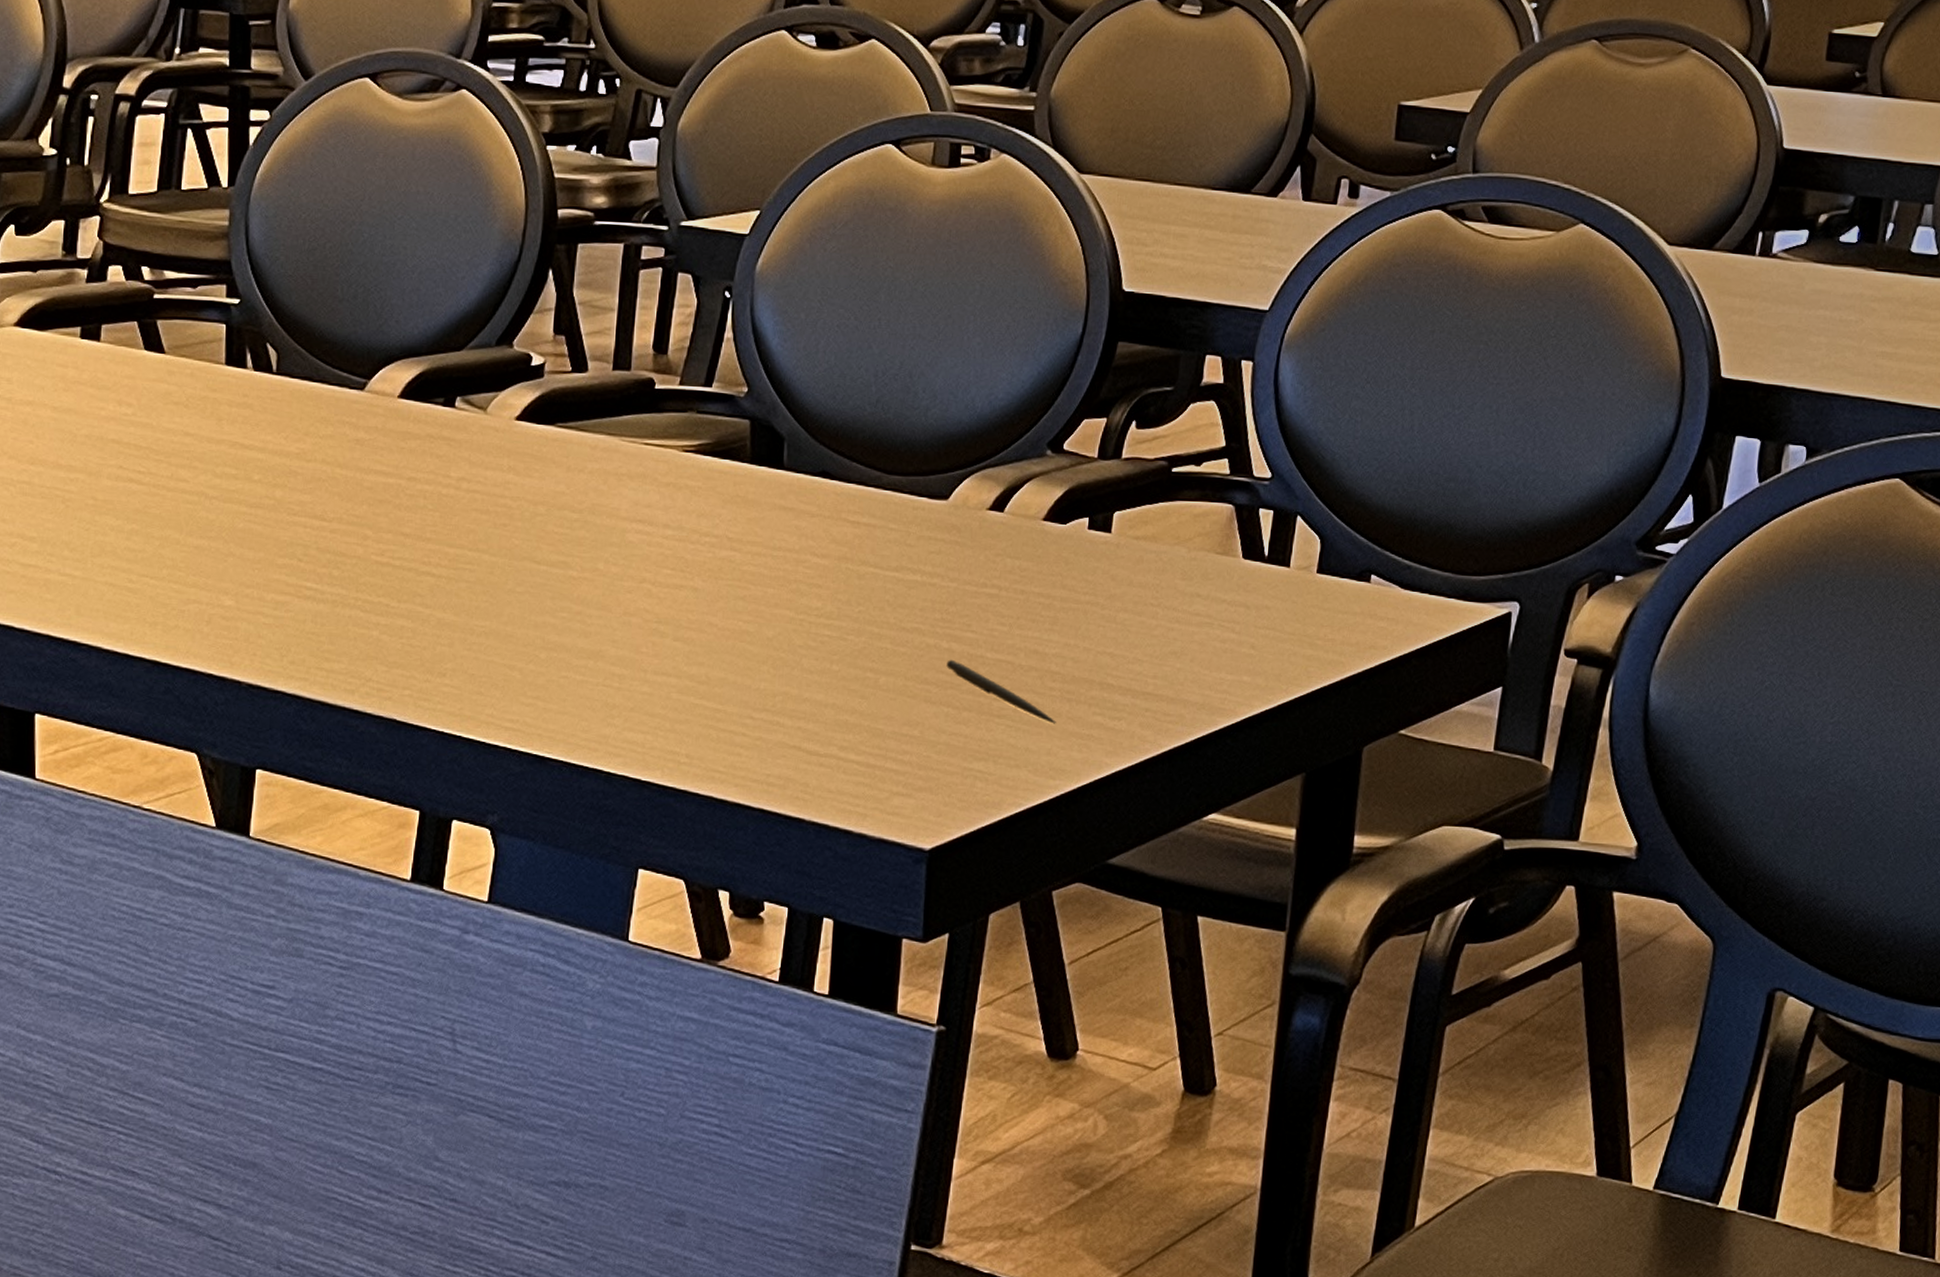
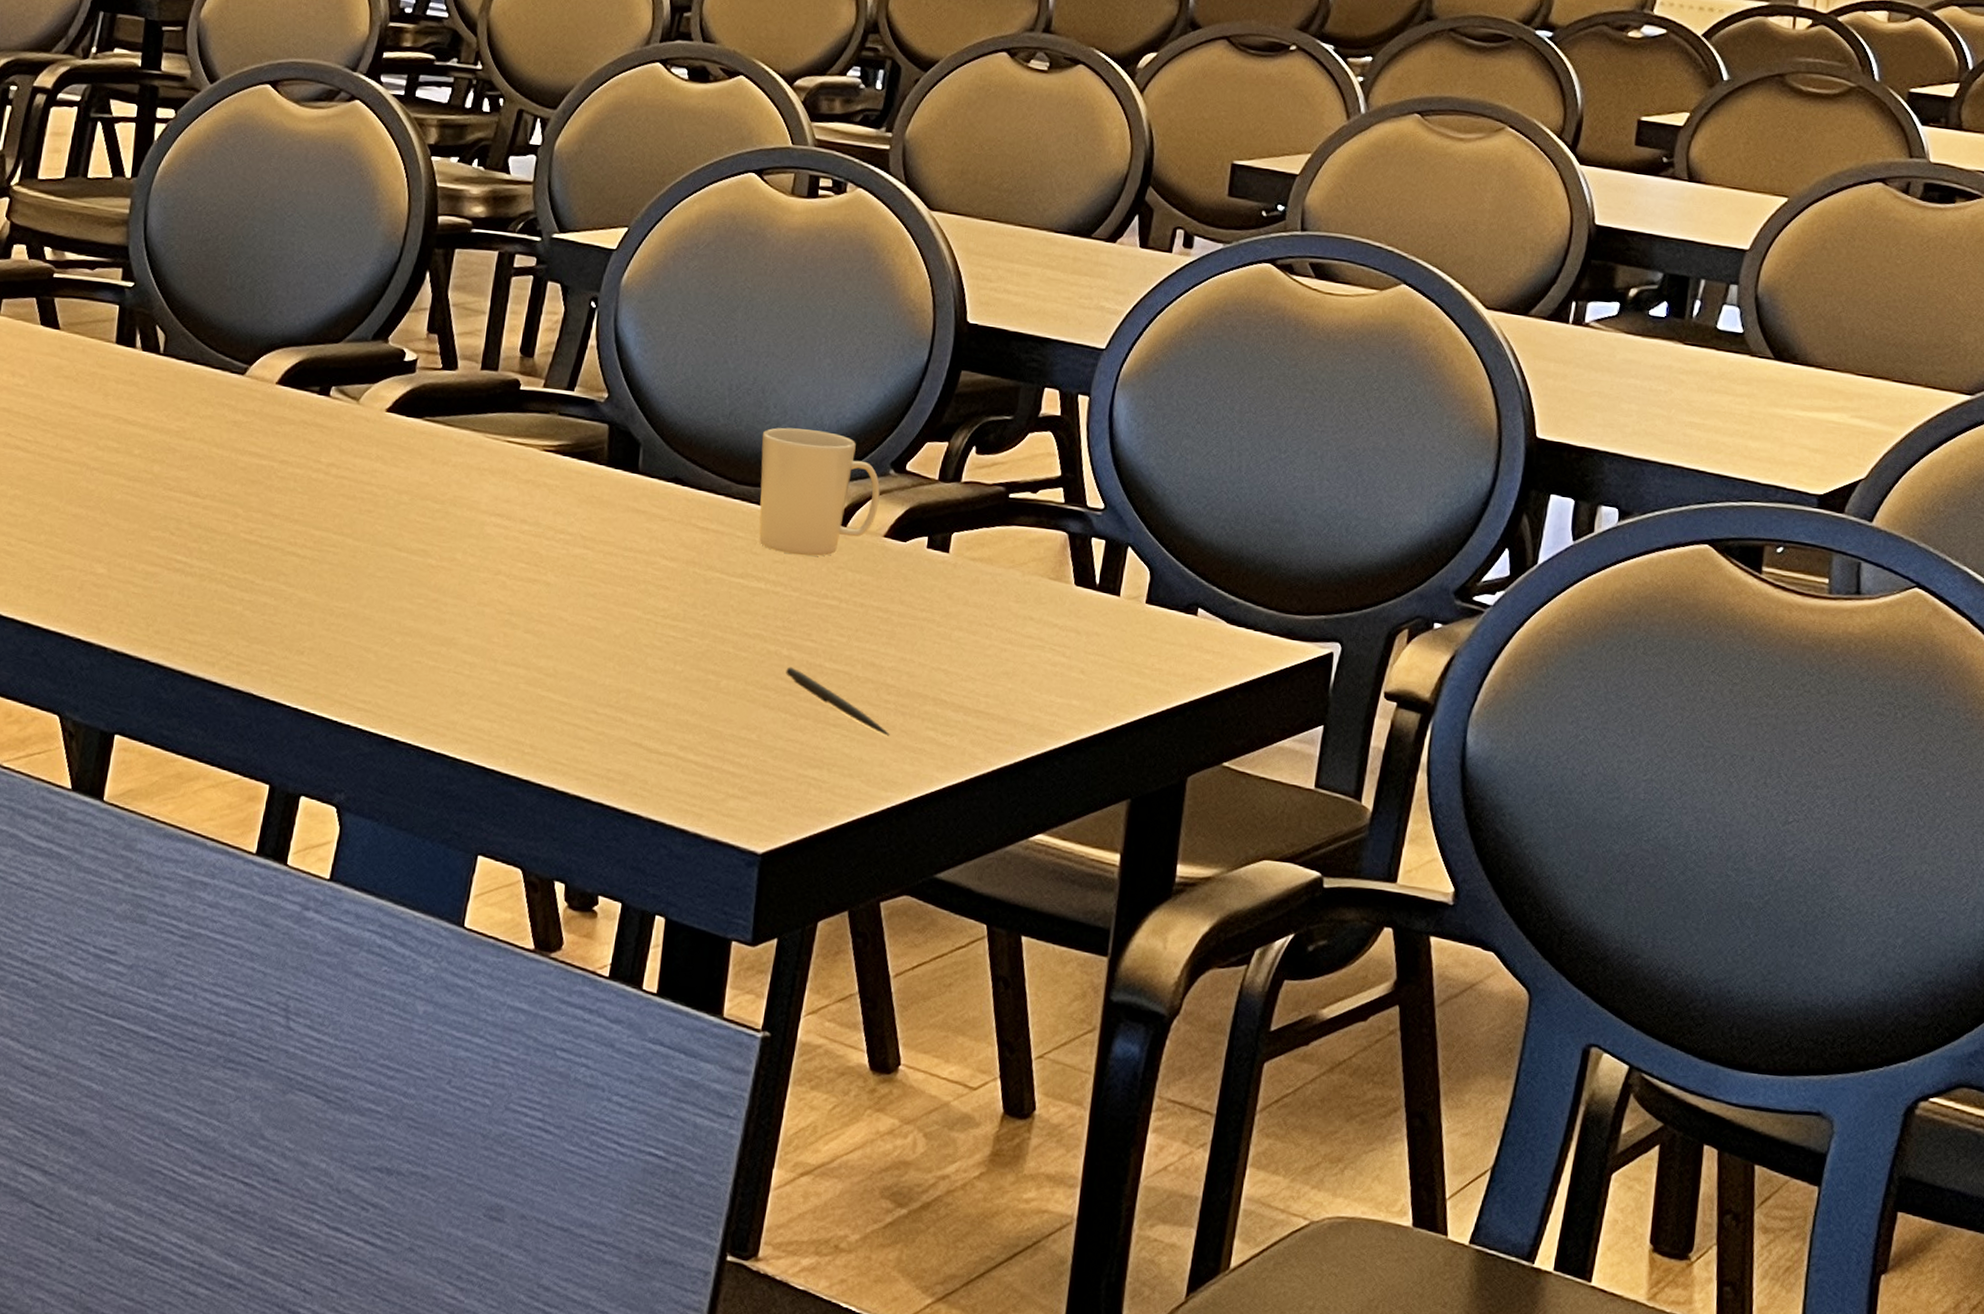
mug: none [911,412,1037,545] -> present [759,427,881,556]

